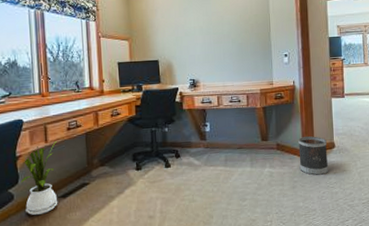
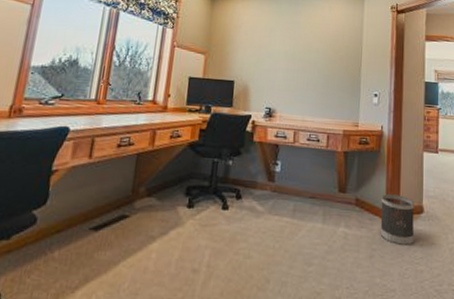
house plant: present [20,141,58,215] -> none [47,159,103,248]

